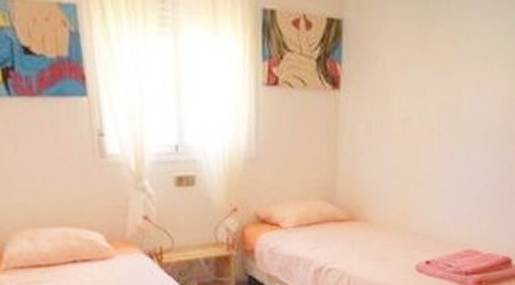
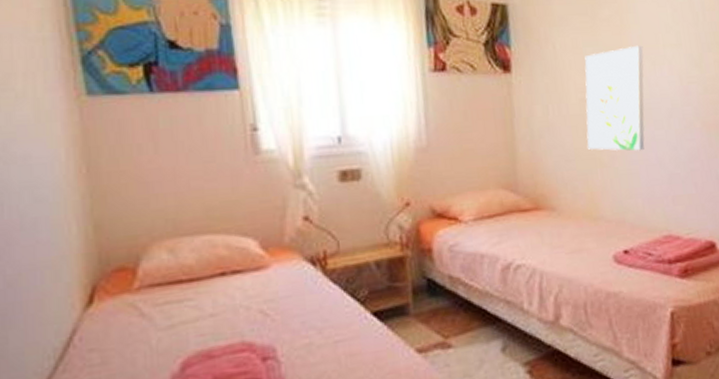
wall art: none [404,66,471,171] -> present [585,45,645,151]

